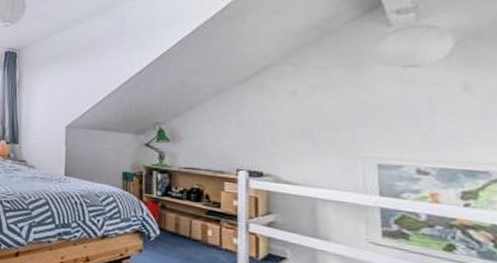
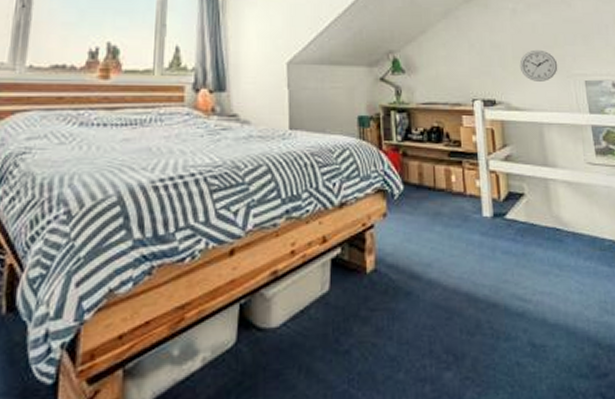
wall clock: none [295,130,344,161] -> present [519,49,558,82]

